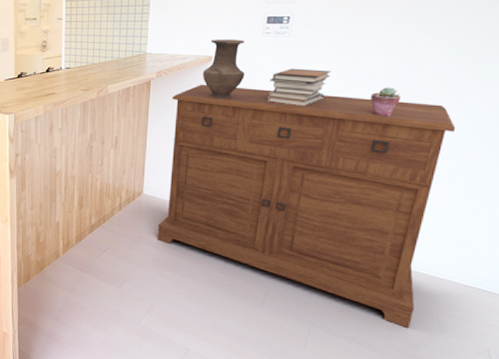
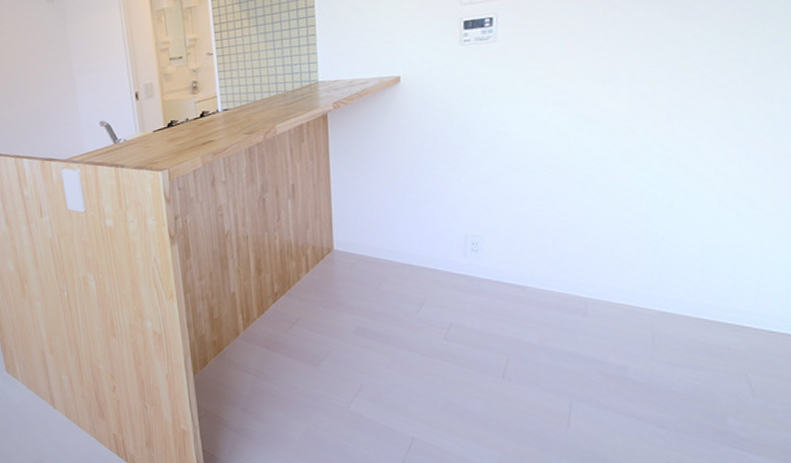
sideboard: present [157,84,456,328] -> none [355,103,736,394]
vase: present [202,39,245,99] -> none [390,52,444,127]
book stack: present [268,68,331,107] -> none [477,77,556,125]
potted succulent: present [371,86,401,117] -> none [612,88,654,127]

